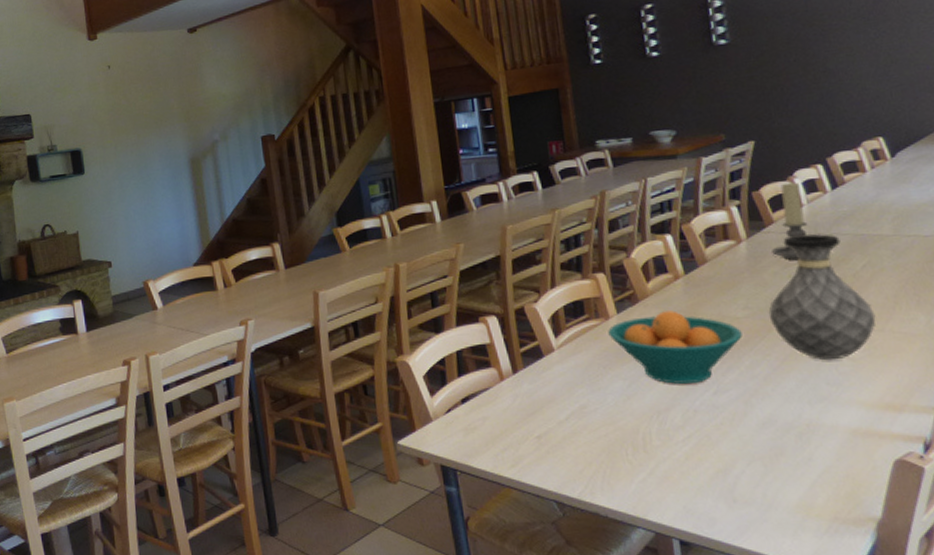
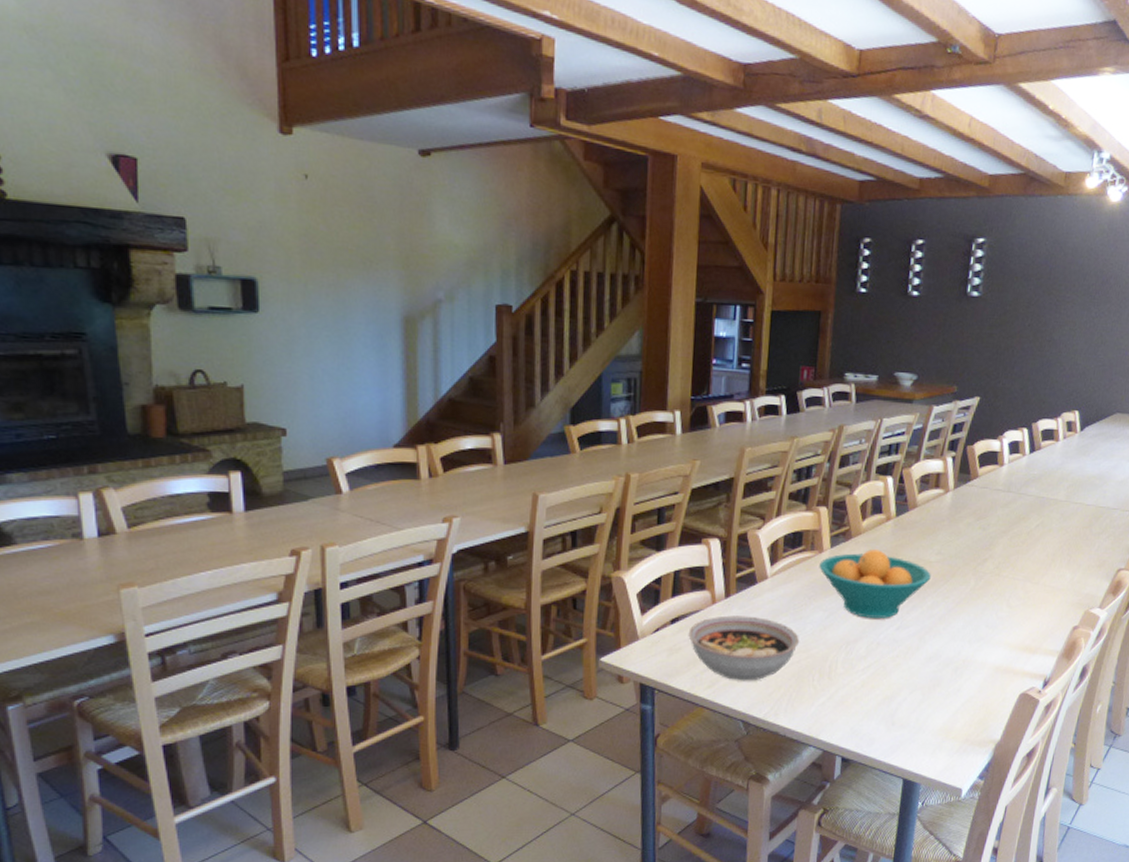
bowl: none [481,390,602,459] -> present [688,615,799,681]
vase: present [768,234,876,361] -> none [955,490,1036,606]
candle holder: present [772,182,808,260] -> none [971,441,1006,513]

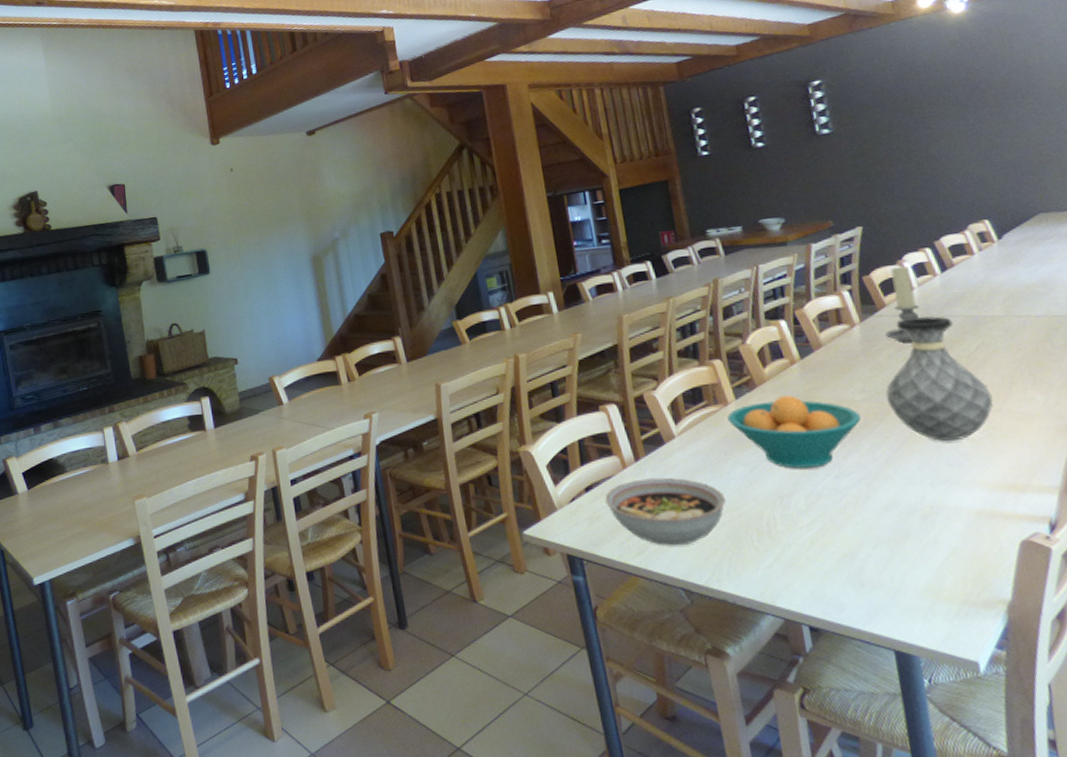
vase: none [955,490,1036,606] -> present [885,316,993,442]
candle holder: none [971,441,1006,513] -> present [885,265,920,343]

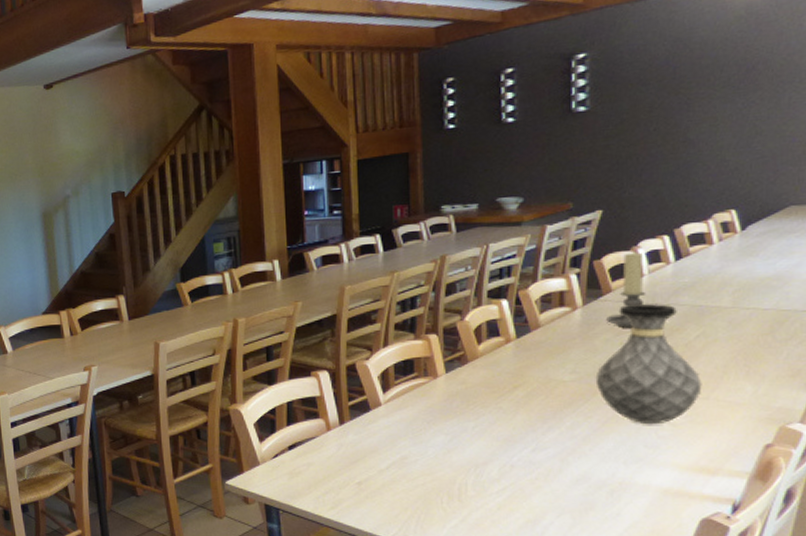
bowl: present [604,477,726,546] -> none [306,441,422,503]
fruit bowl: present [727,395,861,469] -> none [435,372,567,440]

